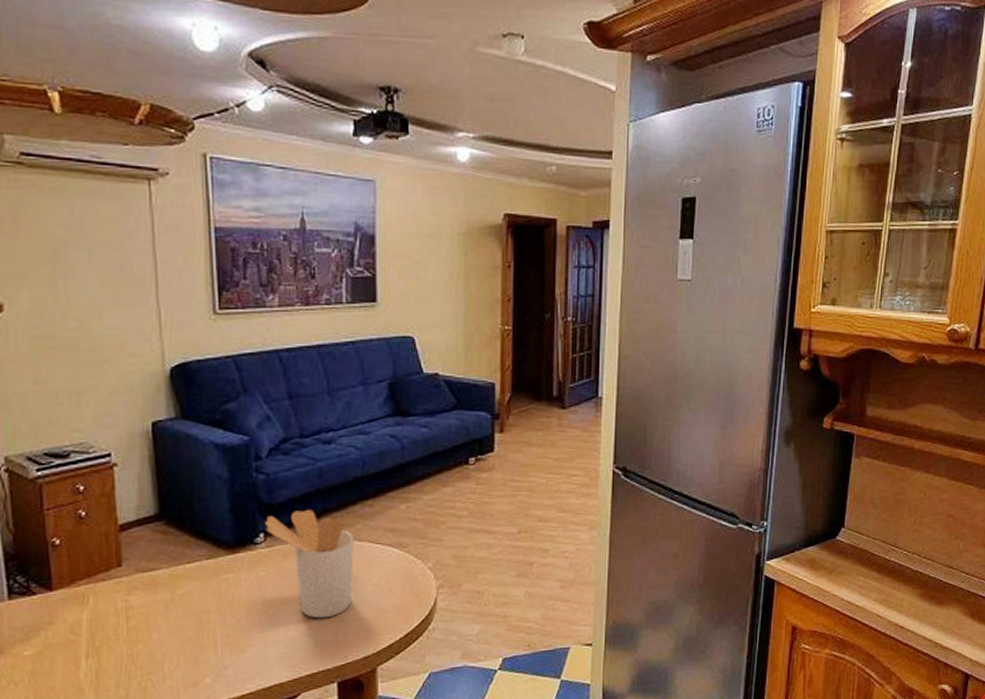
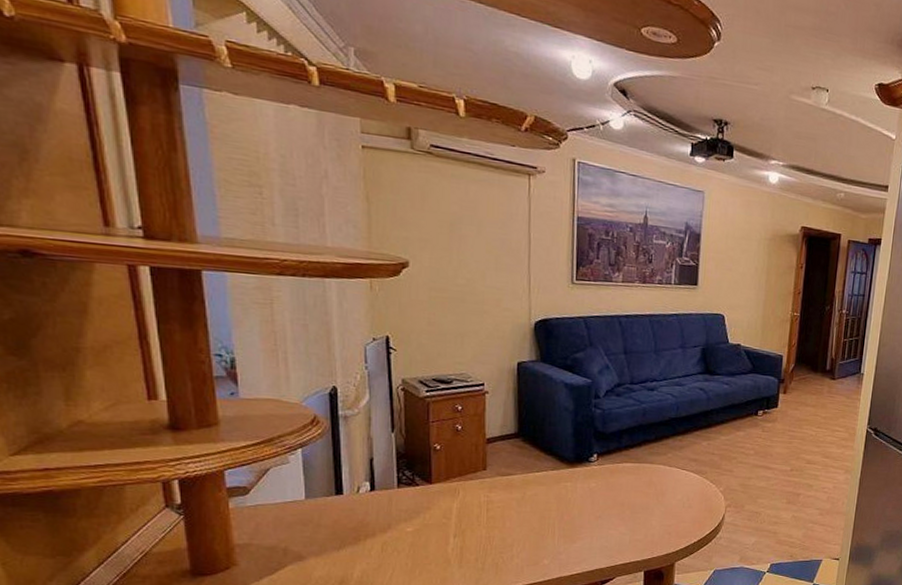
utensil holder: present [265,510,354,619] -> none [598,439,665,523]

